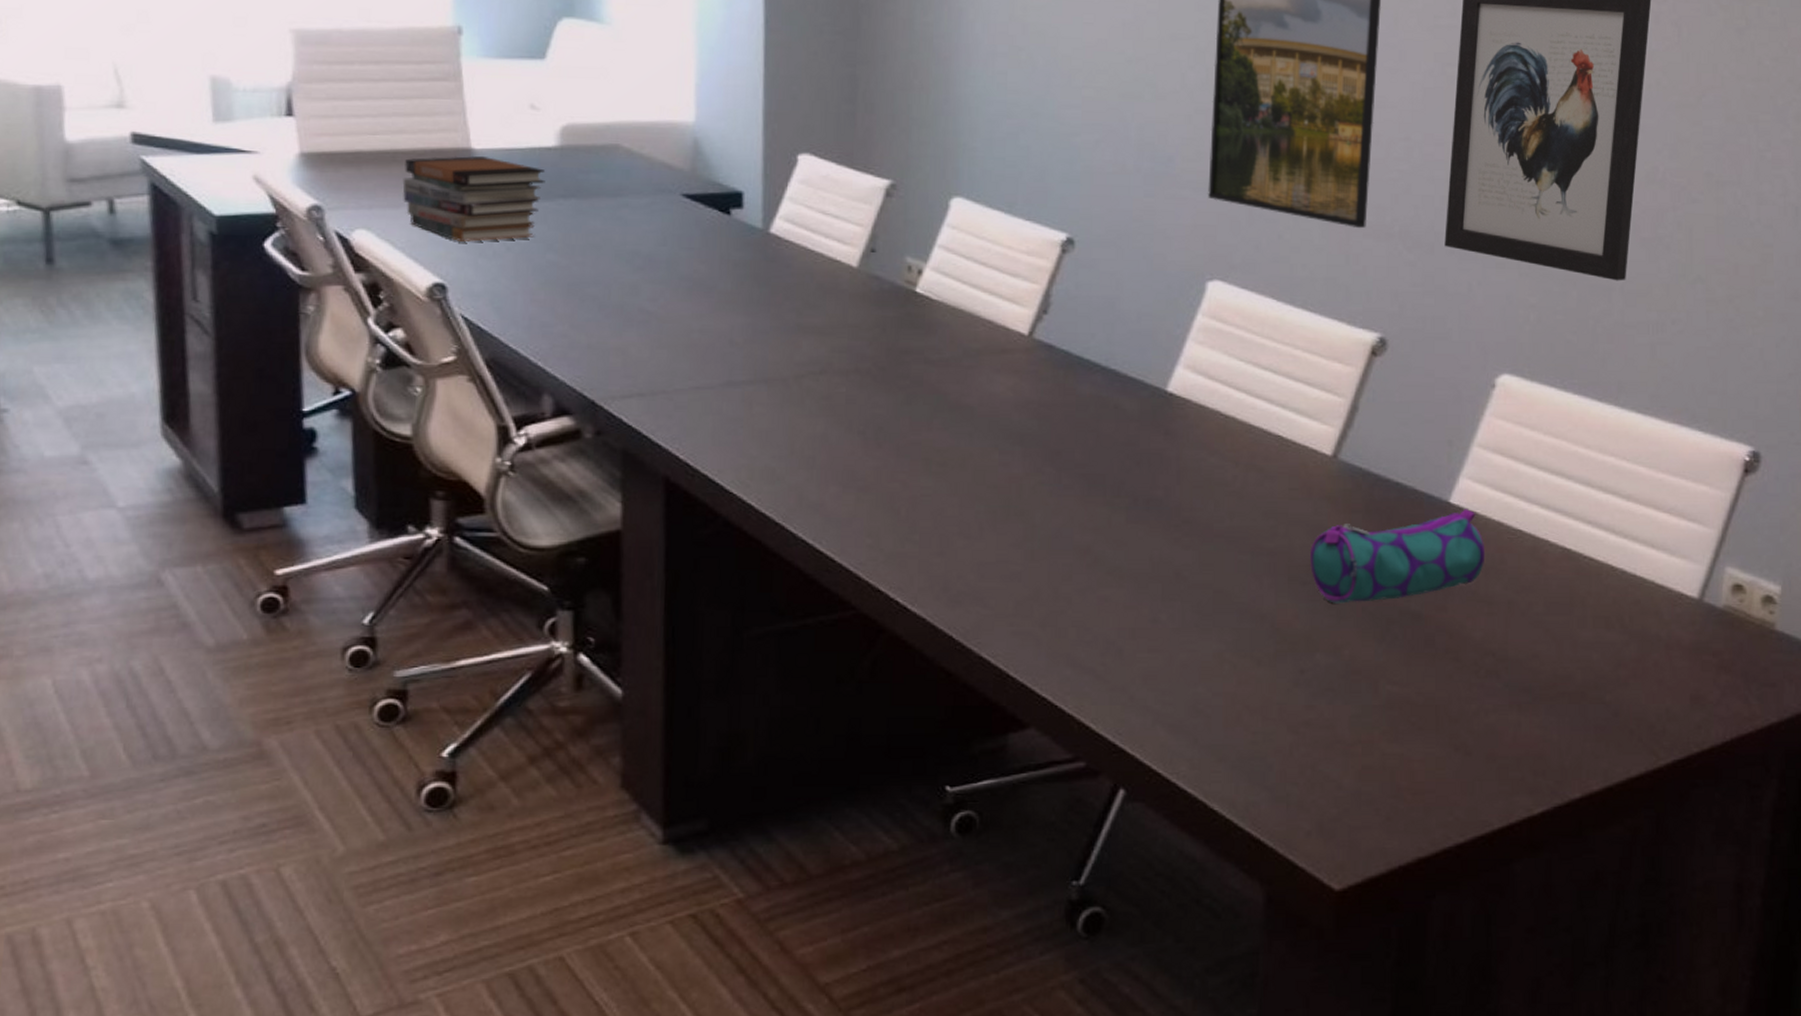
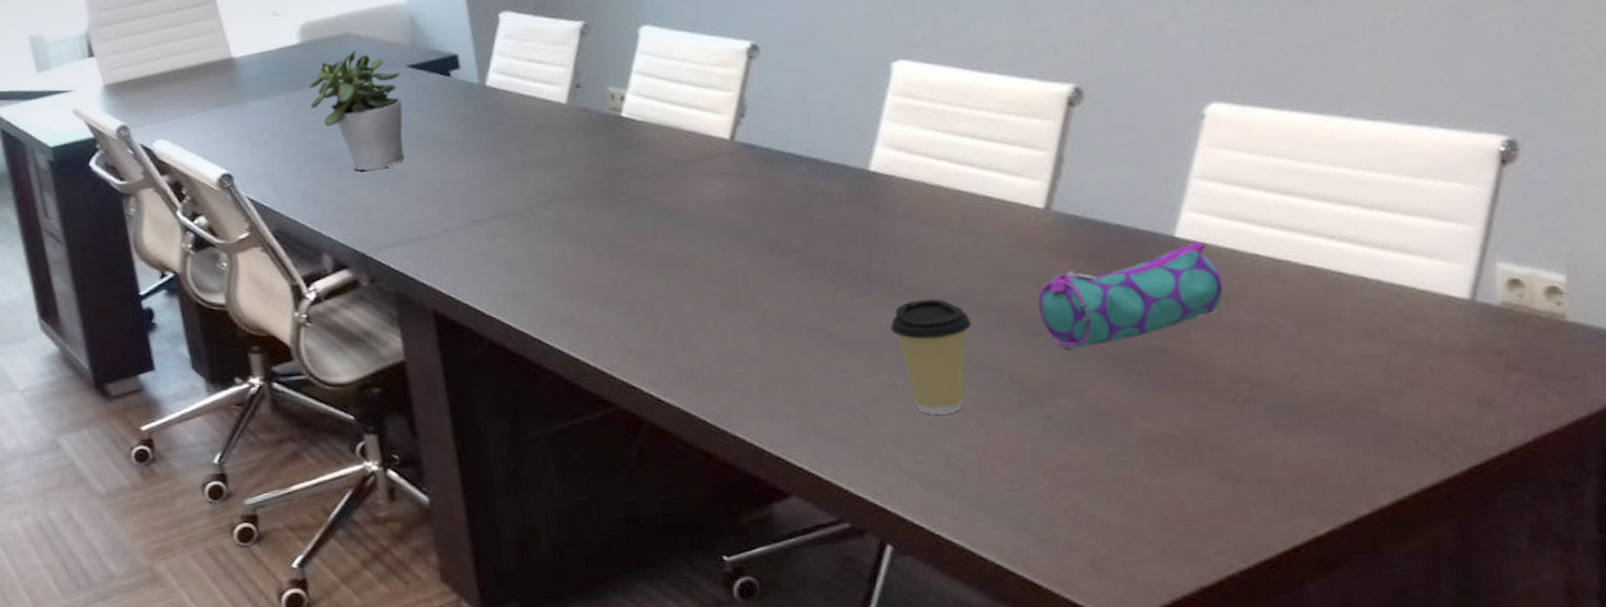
book stack: present [402,156,546,242] -> none [184,62,295,137]
potted plant: none [558,165,672,306] -> present [309,49,405,171]
coffee cup: none [1161,534,1243,657] -> present [890,298,972,415]

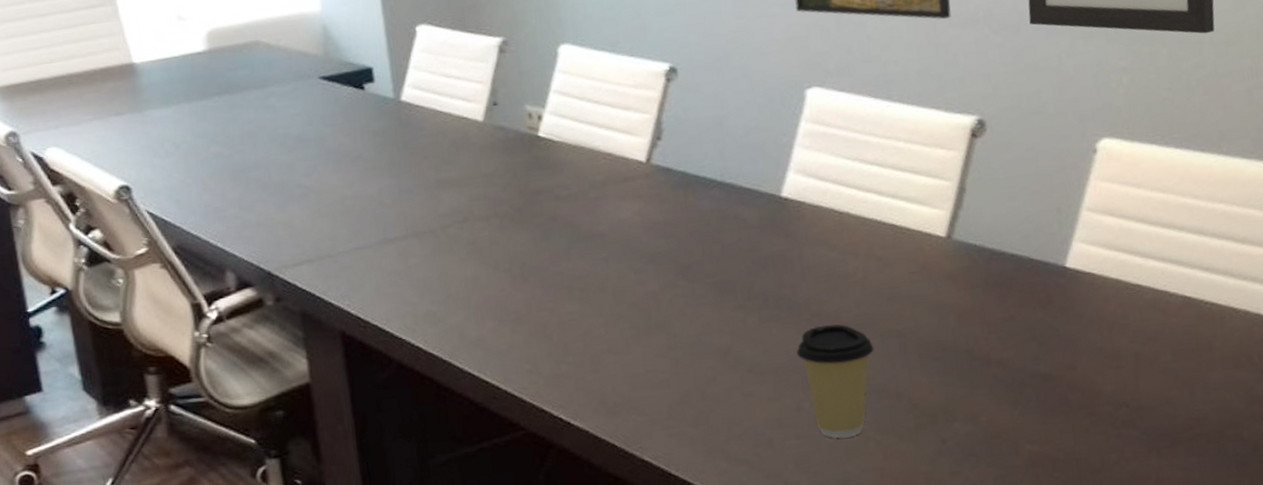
potted plant: present [309,49,405,171] -> none [215,59,315,186]
pencil case: present [1037,241,1223,349] -> none [937,271,1108,375]

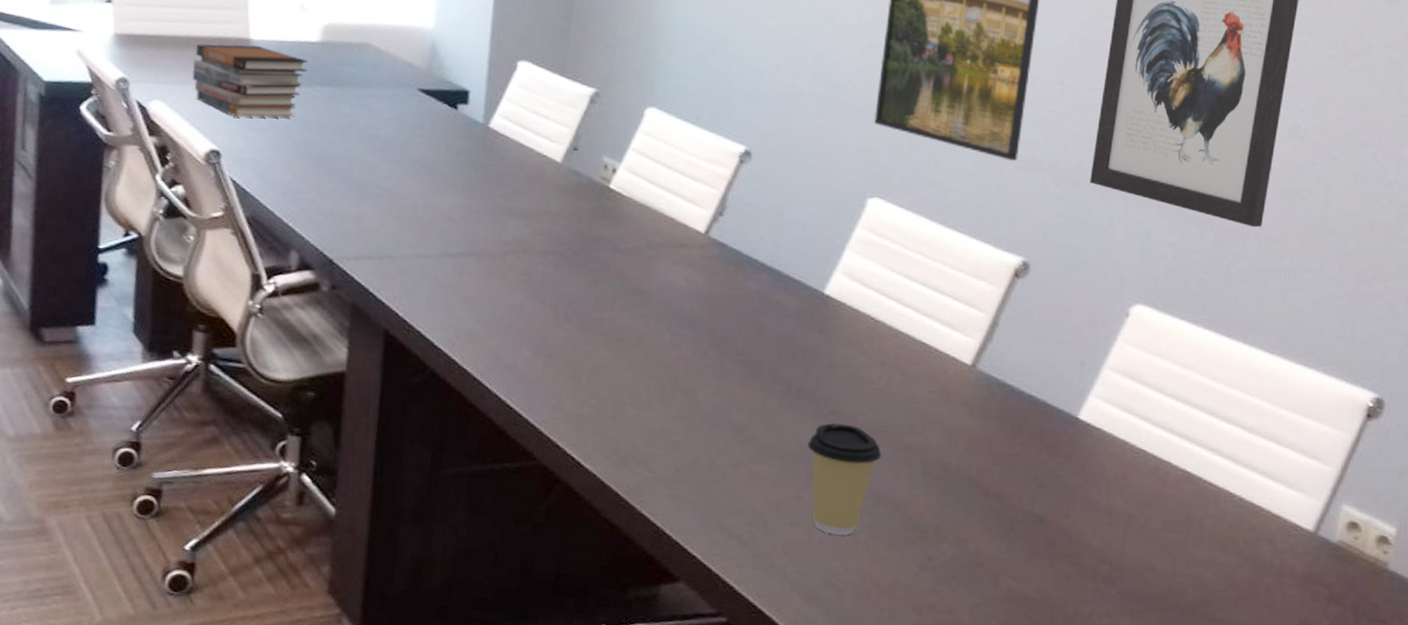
book stack: none [80,68,201,147] -> present [192,44,308,118]

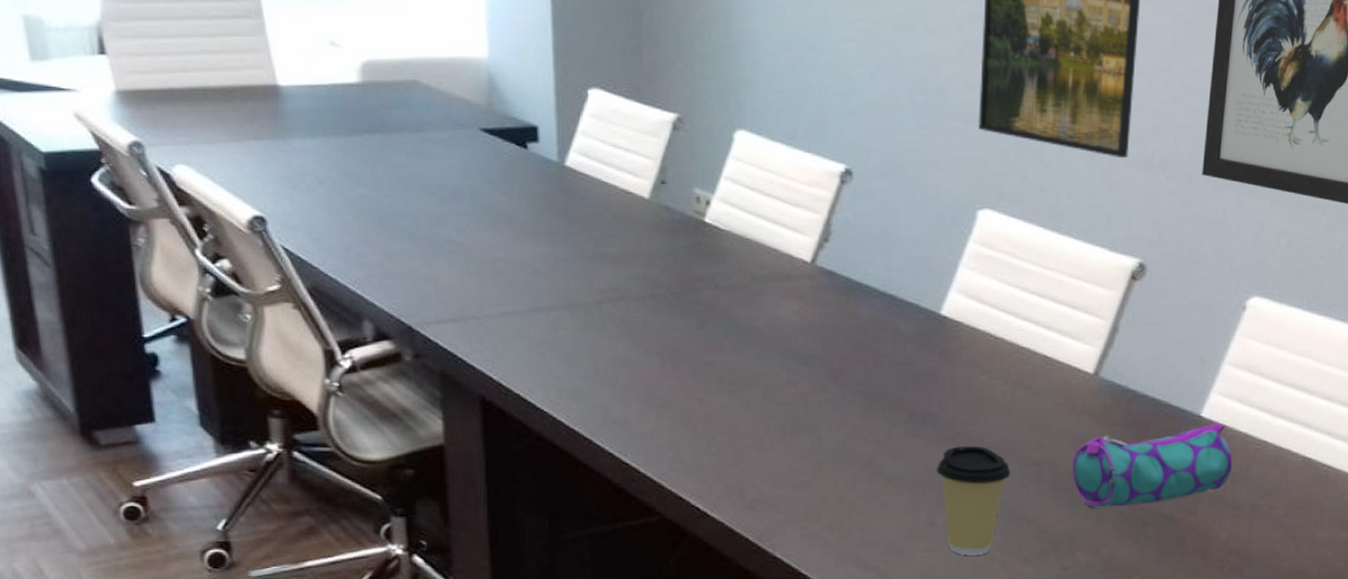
book stack: present [192,44,308,118] -> none [215,92,351,176]
pencil case: none [944,425,1109,502] -> present [1073,422,1233,508]

